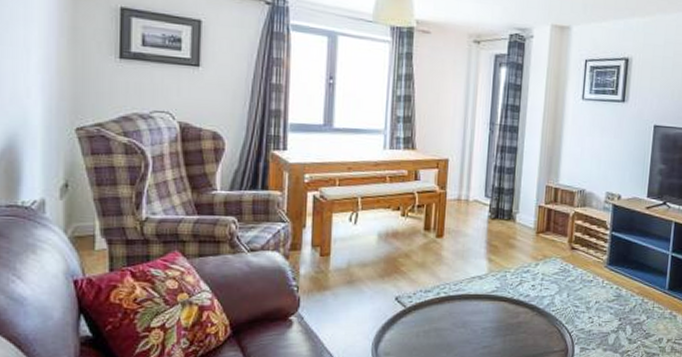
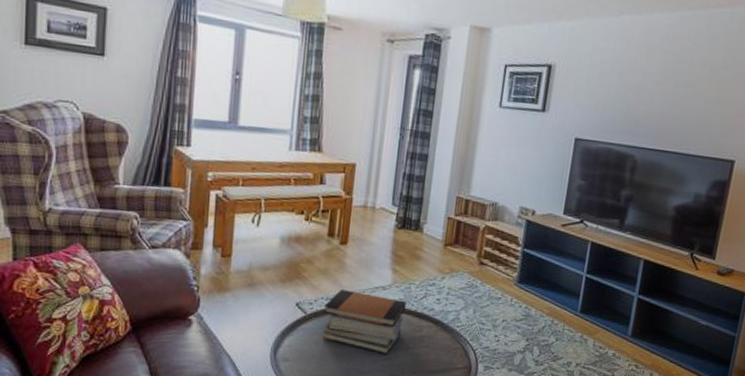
book stack: none [423,282,503,342] -> present [323,290,407,354]

